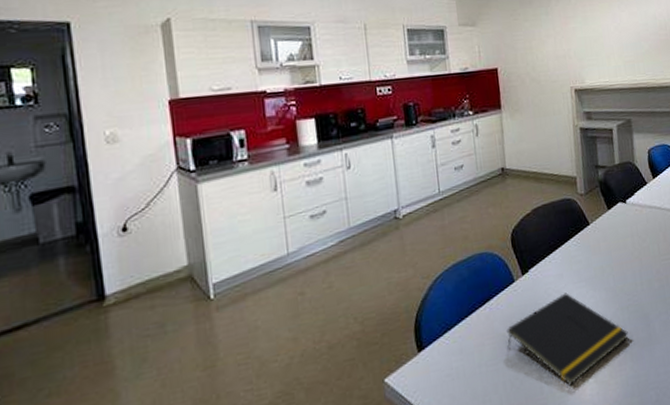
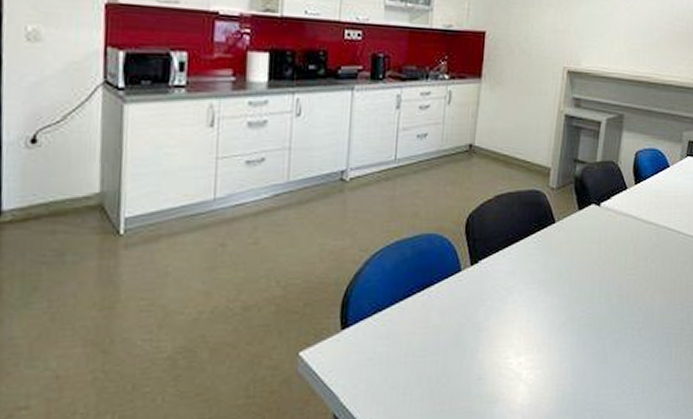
notepad: present [507,293,628,386] -> none [440,292,575,392]

